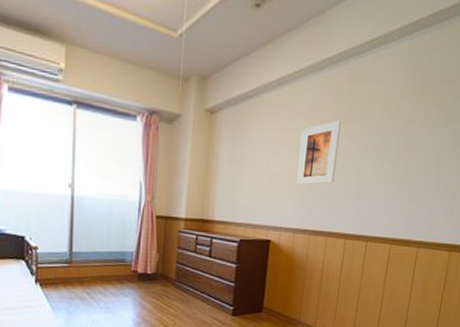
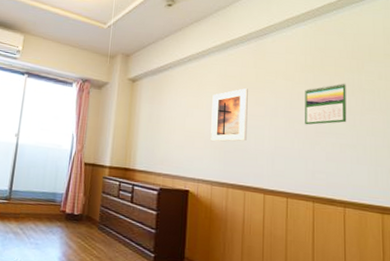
calendar: none [394,113,442,163] -> present [305,83,347,125]

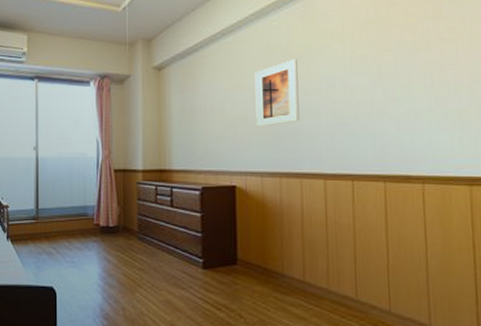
calendar: present [305,83,347,125] -> none [368,35,422,93]

